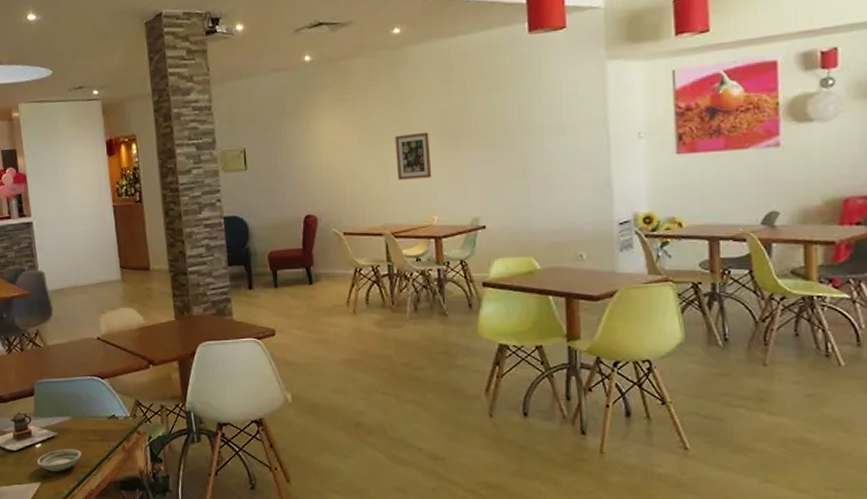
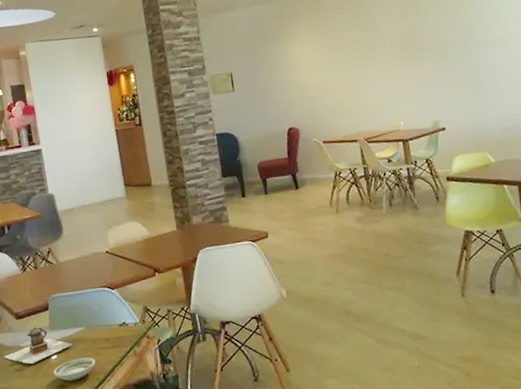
wall art: present [395,132,432,180] -> none [362,49,396,92]

